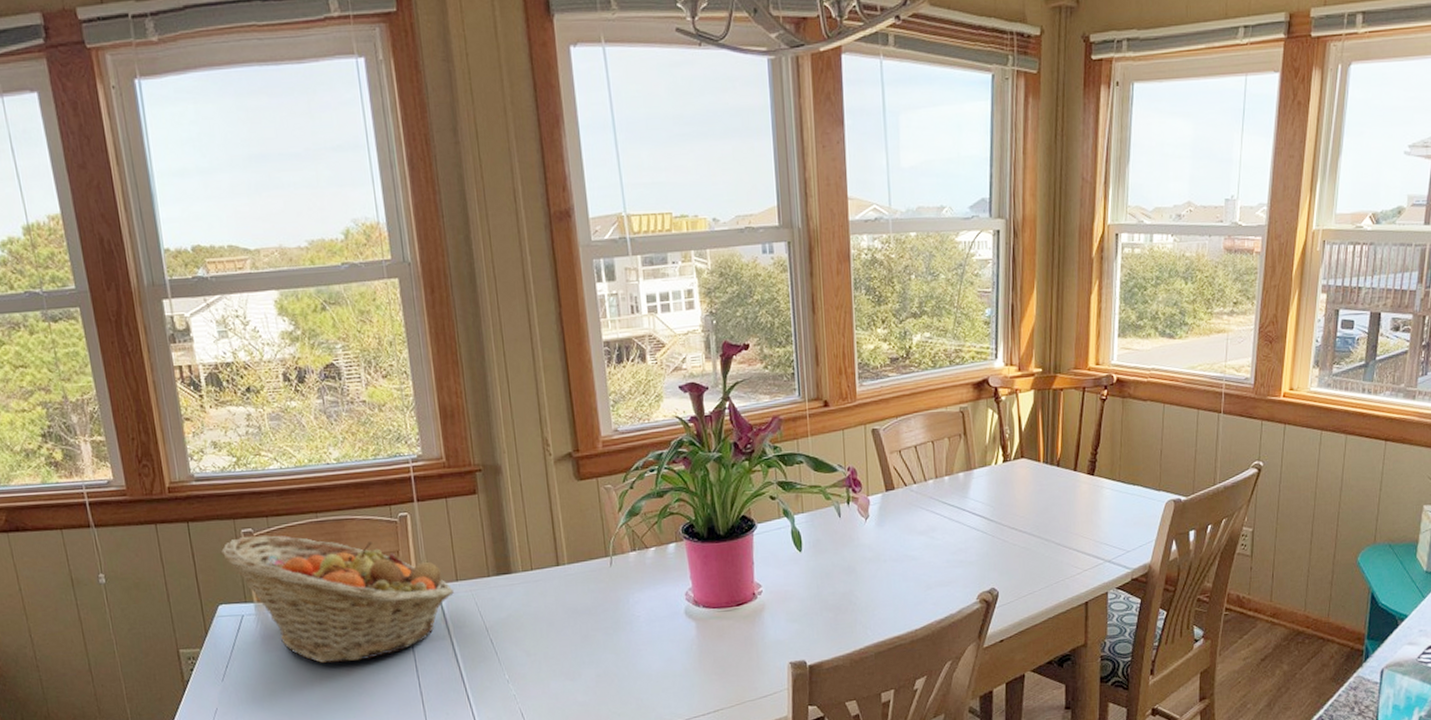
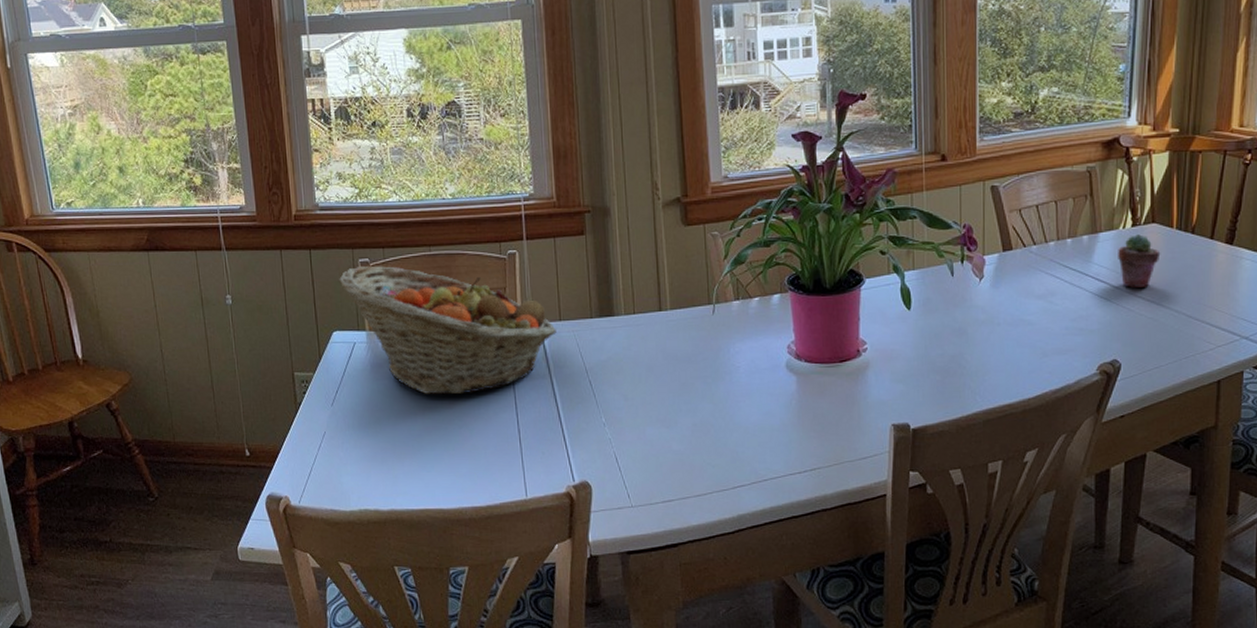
potted succulent: none [991,469,1030,520] -> present [1118,234,1161,288]

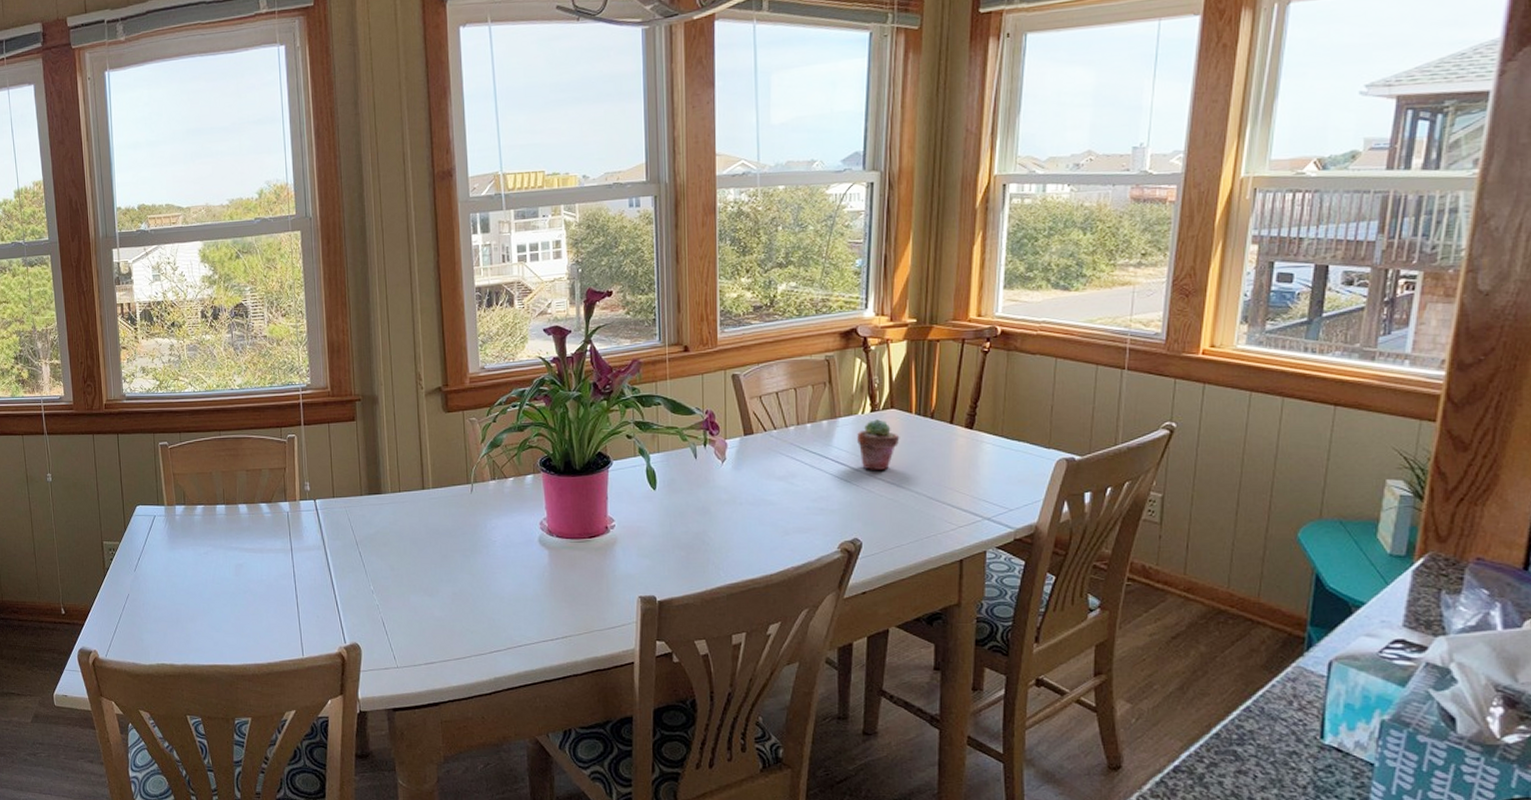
fruit basket: present [338,266,556,395] -> none [141,449,330,563]

